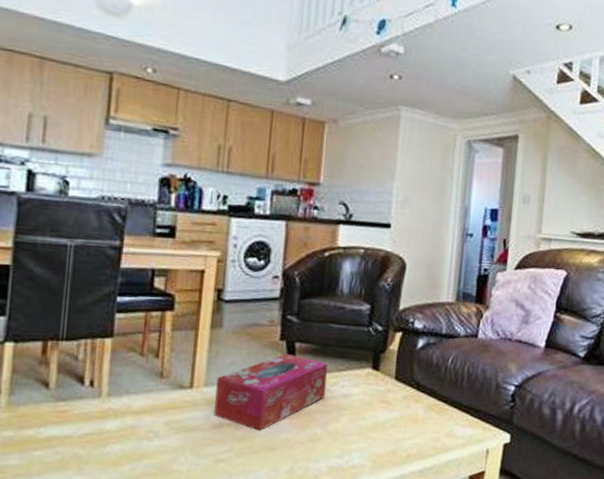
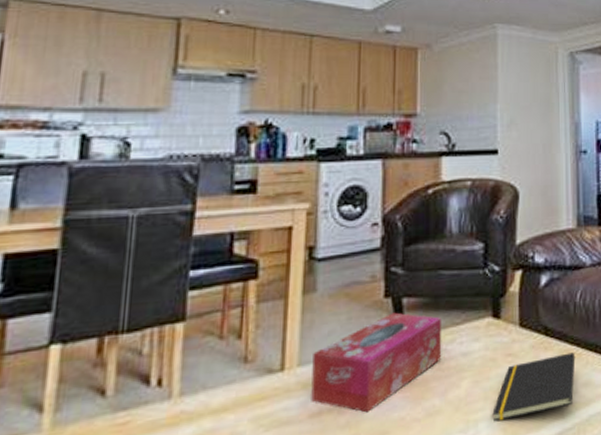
notepad: none [365,407,442,454] -> present [492,352,576,422]

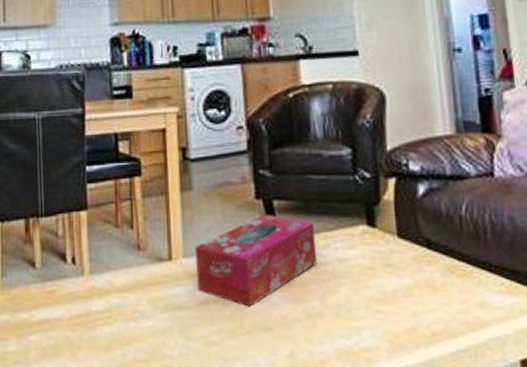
notepad: present [492,352,576,422] -> none [375,269,466,332]

